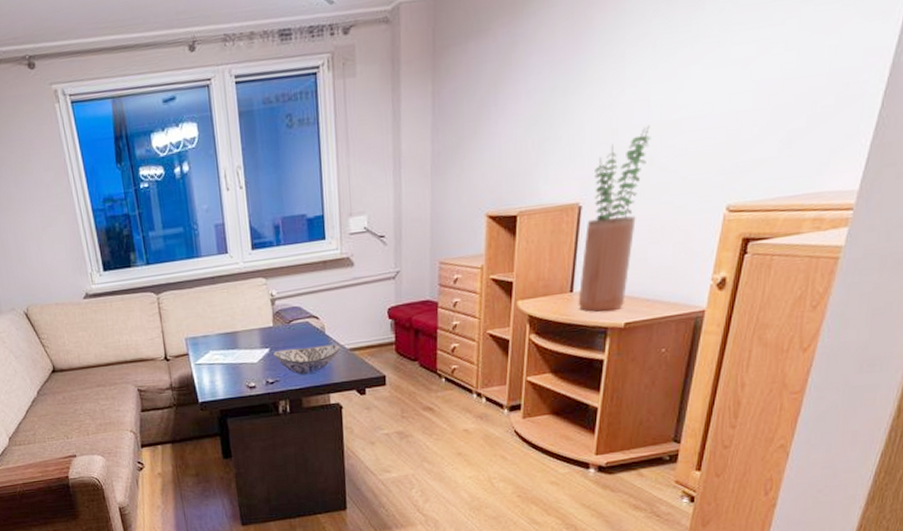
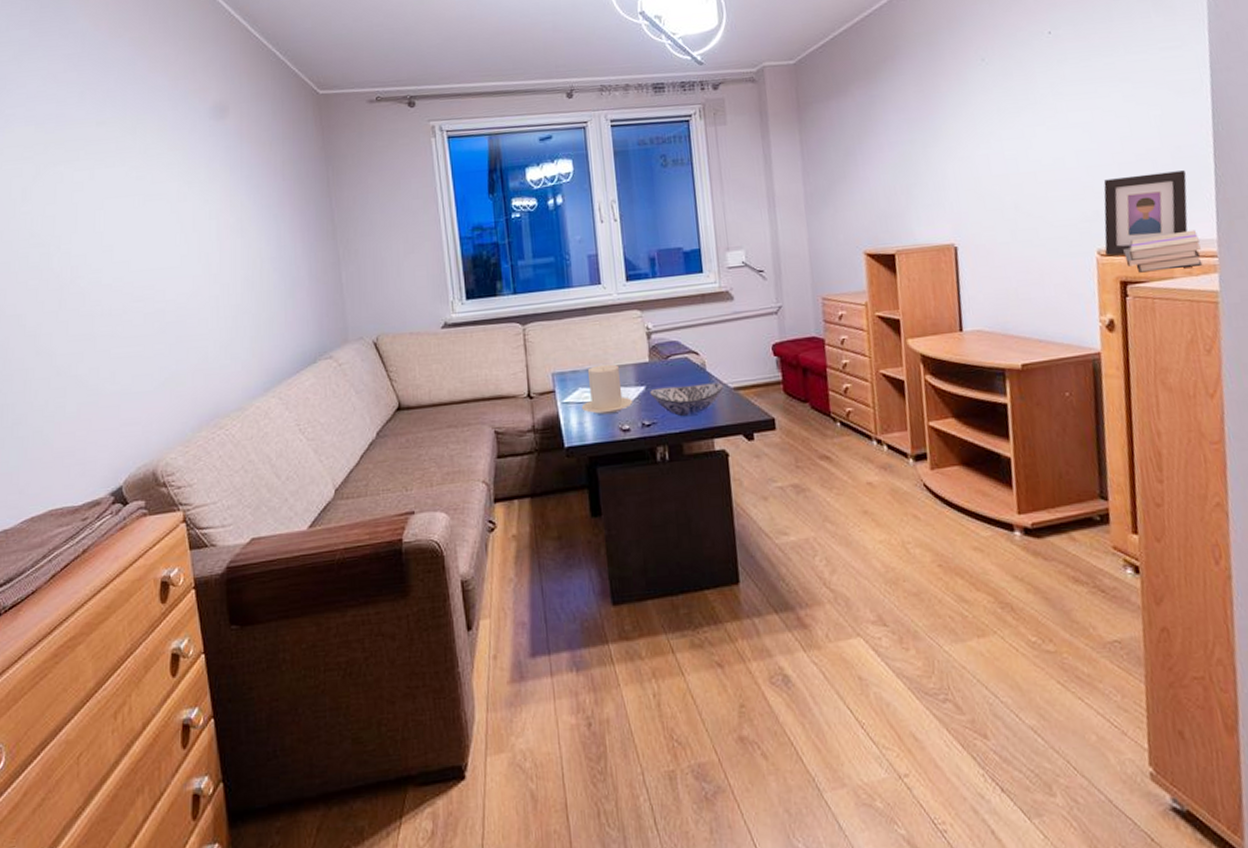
candle: none [212,328,259,375] -> present [581,364,633,415]
vase: present [578,126,651,312] -> none [964,176,1017,352]
picture frame: none [735,112,846,212] -> present [1103,170,1188,257]
books: none [754,180,839,229] -> present [1123,230,1201,273]

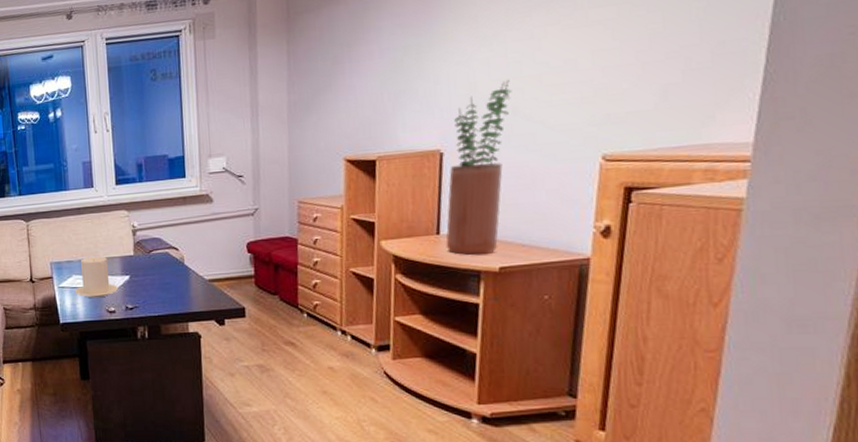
decorative bowl: present [650,382,723,417] -> none [134,275,199,303]
vase: none [964,176,1017,352] -> present [446,80,512,255]
picture frame: present [1103,170,1188,257] -> none [611,68,726,162]
books: present [1123,230,1201,273] -> none [634,132,731,179]

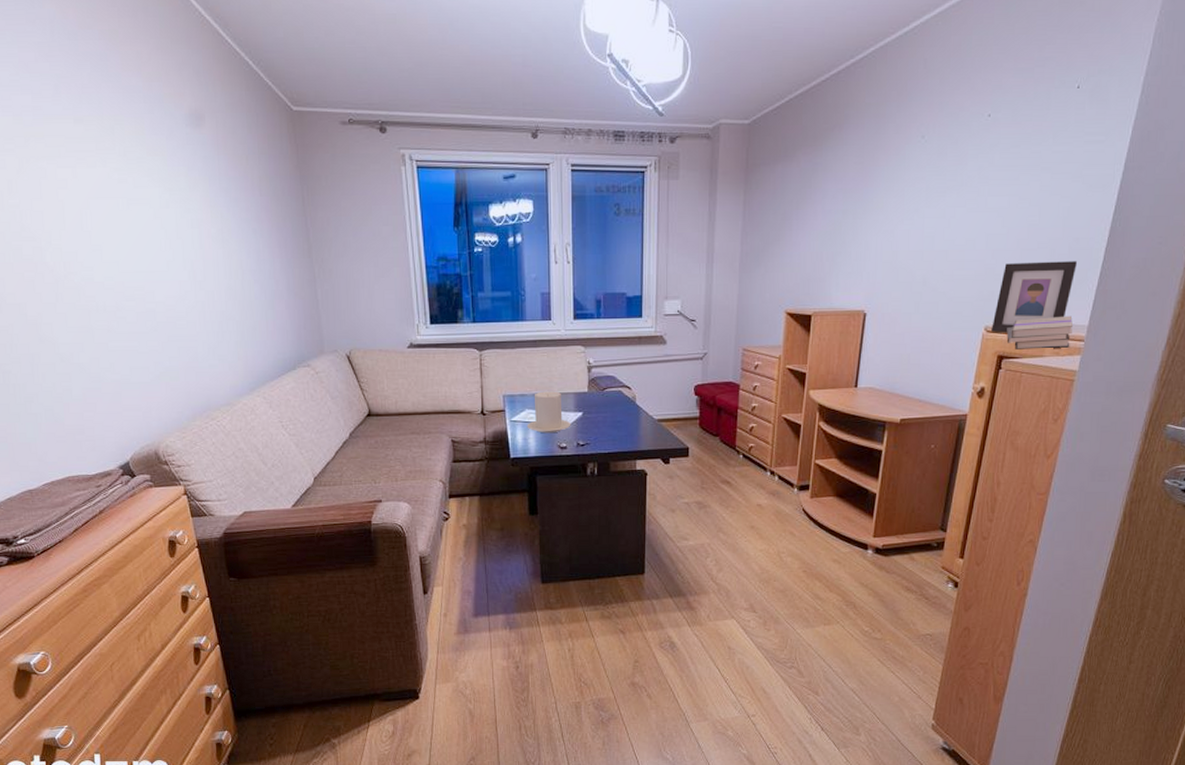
vase: present [446,80,512,255] -> none [861,253,925,408]
picture frame: none [611,68,726,162] -> present [991,261,1077,333]
books: none [634,132,731,179] -> present [1006,316,1073,349]

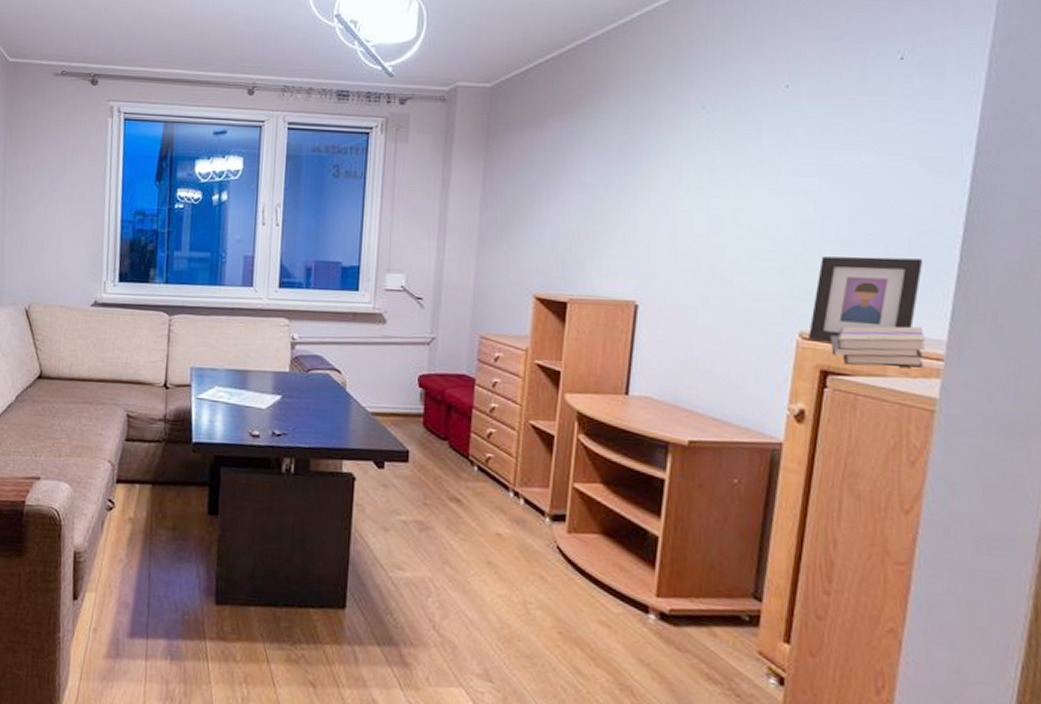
candle: present [527,391,571,434] -> none [214,367,267,418]

